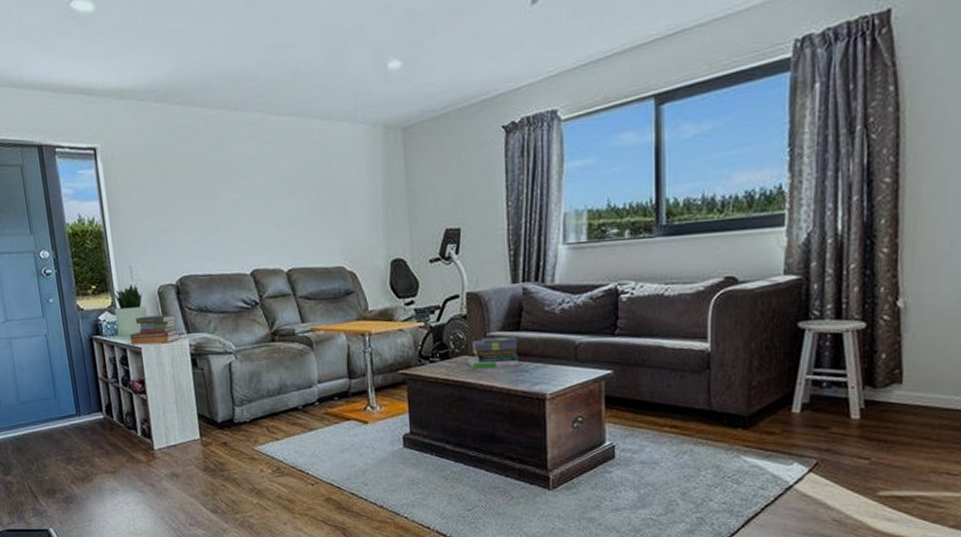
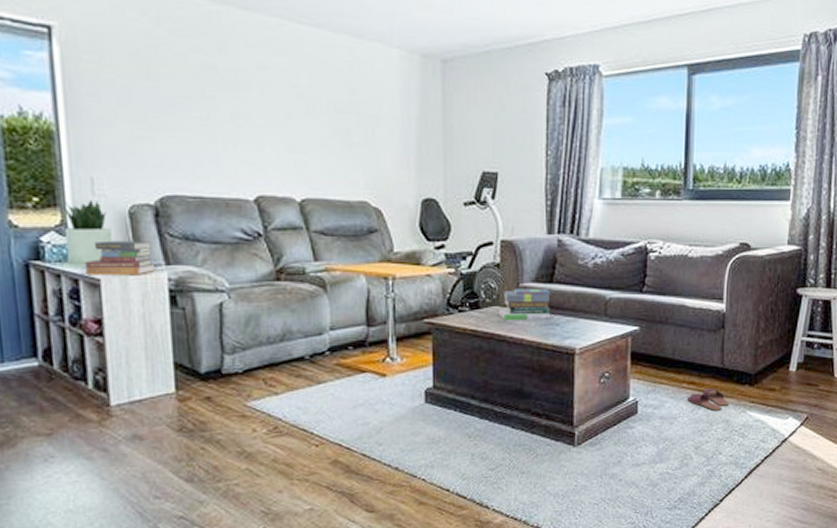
slippers: none [670,432,720,455] -> present [688,388,729,411]

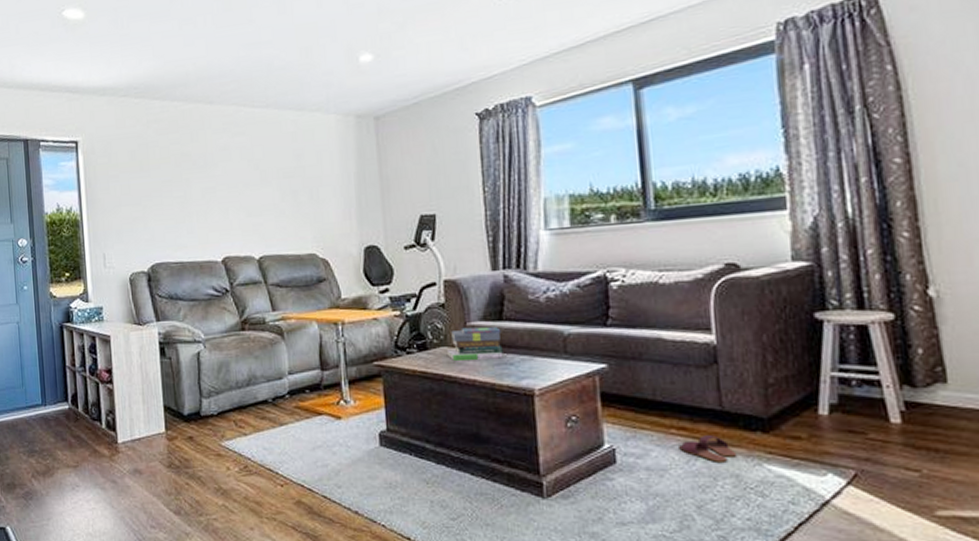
planter: present [60,199,112,269] -> none [83,271,118,328]
books: present [85,240,156,276] -> none [100,302,149,333]

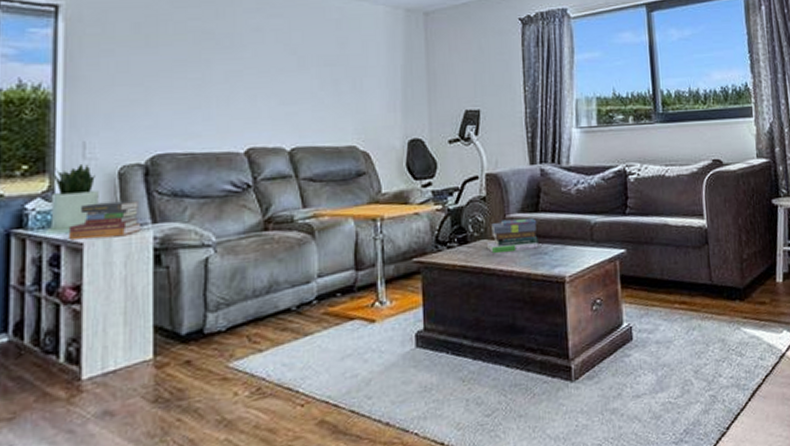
planter: none [83,271,118,328] -> present [46,163,99,234]
books: none [100,302,149,333] -> present [69,200,142,241]
slippers: present [679,435,737,462] -> none [681,306,723,330]

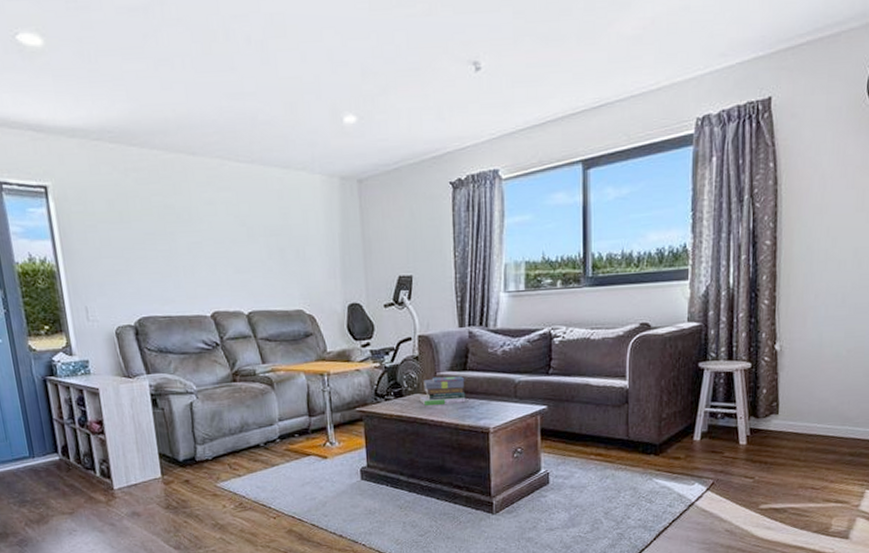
planter: present [46,163,99,234] -> none [65,324,105,381]
books: present [69,200,142,241] -> none [87,355,140,386]

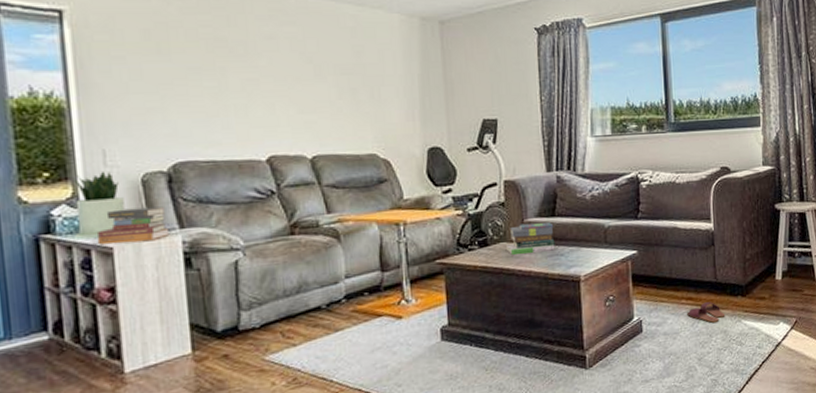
planter: none [65,324,105,381] -> present [71,171,125,239]
books: none [87,355,140,386] -> present [98,206,170,245]
slippers: none [596,459,636,479] -> present [687,302,726,323]

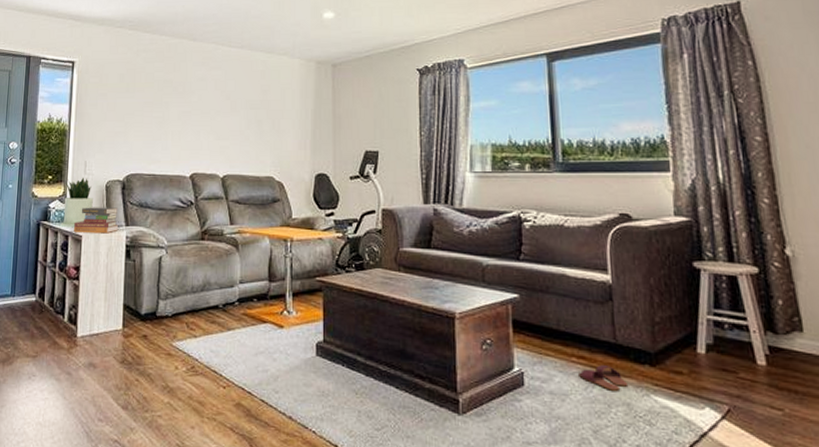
books: present [505,222,555,256] -> none [380,252,430,284]

